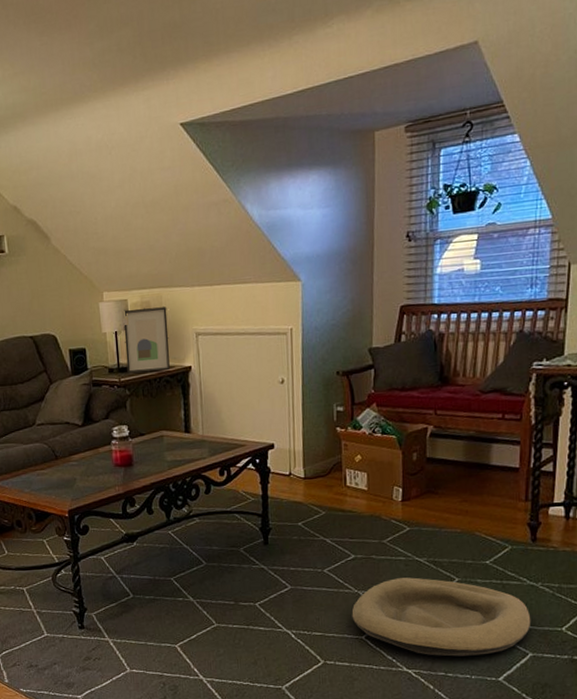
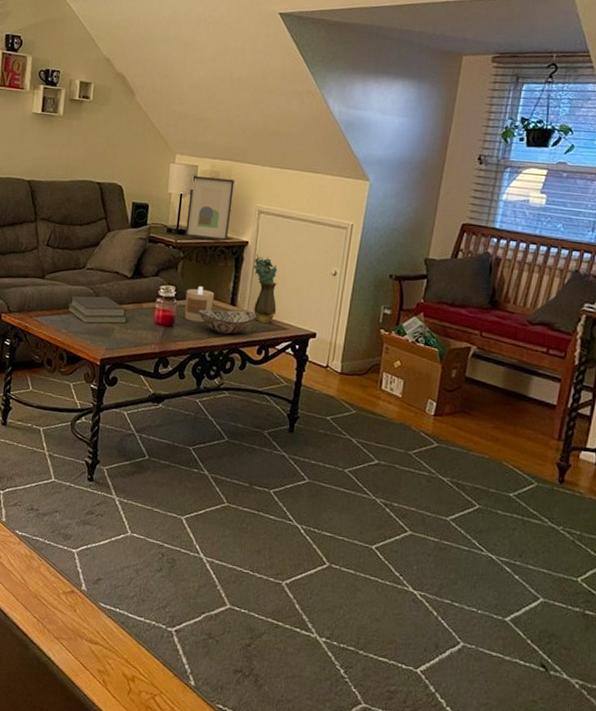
book: none [26,449,87,479] -> present [67,296,128,324]
candle: none [139,420,168,457] -> present [184,286,215,323]
decorative bowl: none [154,435,213,463] -> present [198,309,257,335]
vase: none [200,377,232,445] -> present [253,254,278,324]
dog bed: present [351,577,531,657] -> none [365,492,547,591]

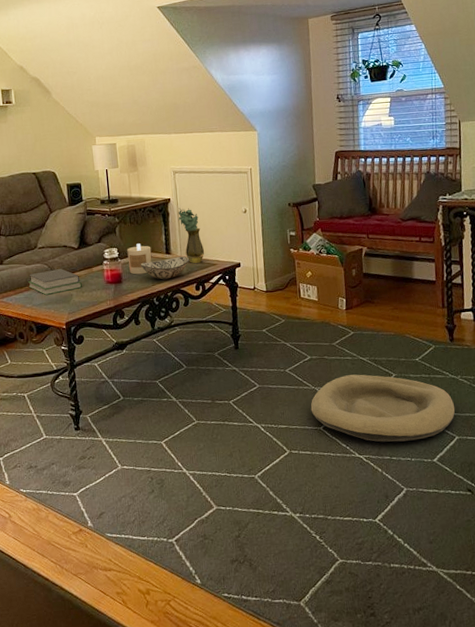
picture frame: present [185,175,236,242] -> none [112,149,152,204]
dog bed: none [365,492,547,591] -> present [310,374,455,442]

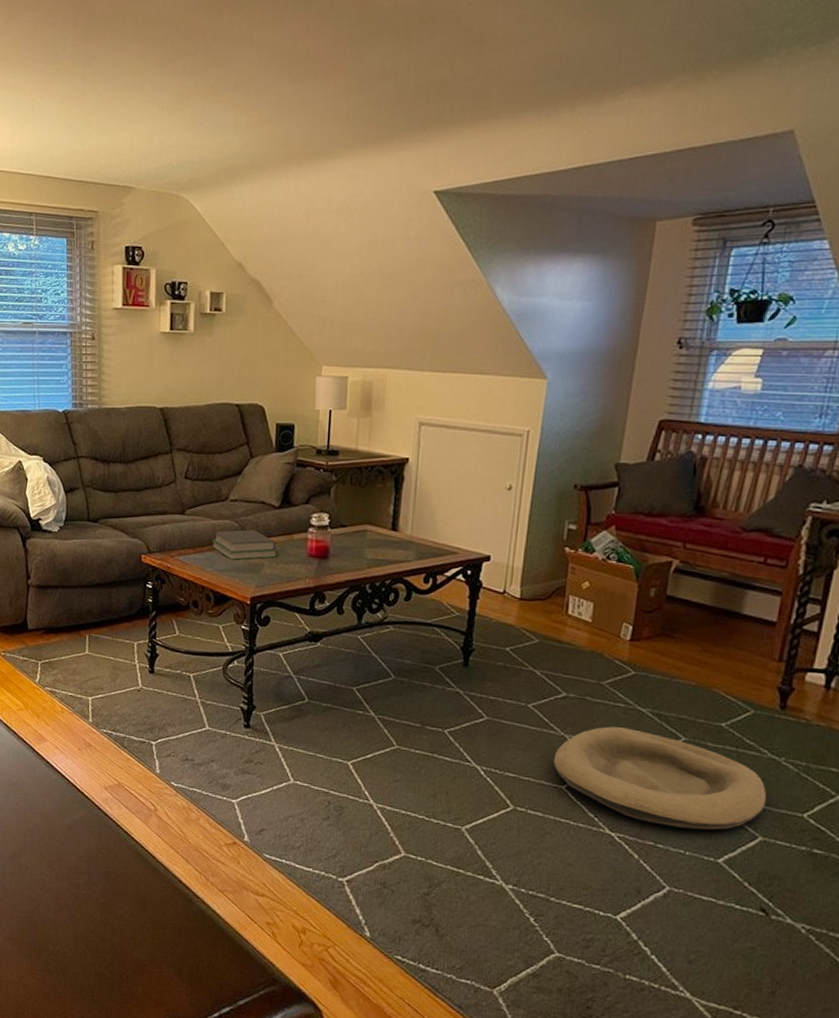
candle: present [127,243,152,275] -> none [340,512,373,552]
decorative bowl: present [140,256,190,280] -> none [355,536,422,563]
vase: present [178,208,205,264] -> none [415,472,445,549]

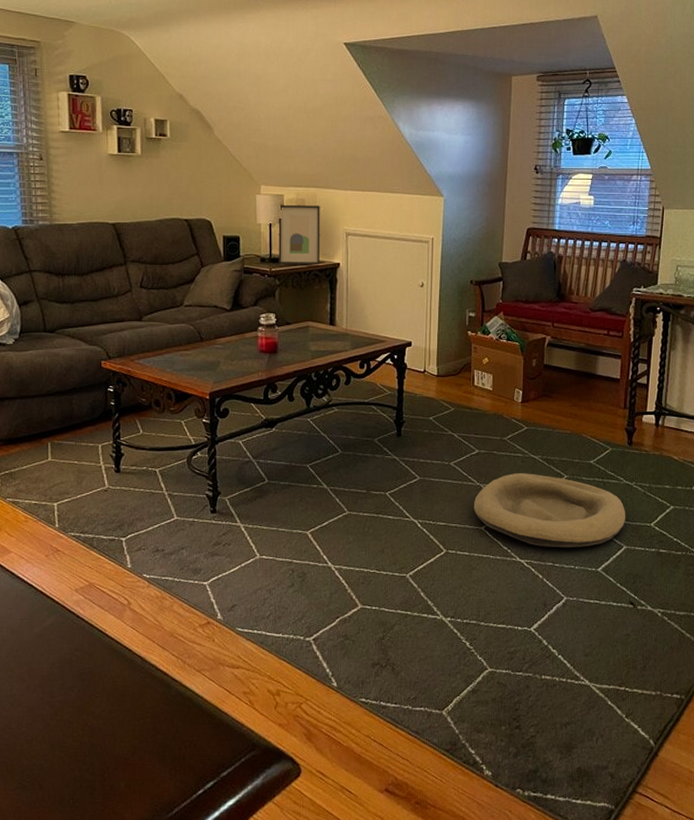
book: present [212,529,278,560] -> none [170,332,232,360]
picture frame: none [337,388,392,460] -> present [278,204,321,265]

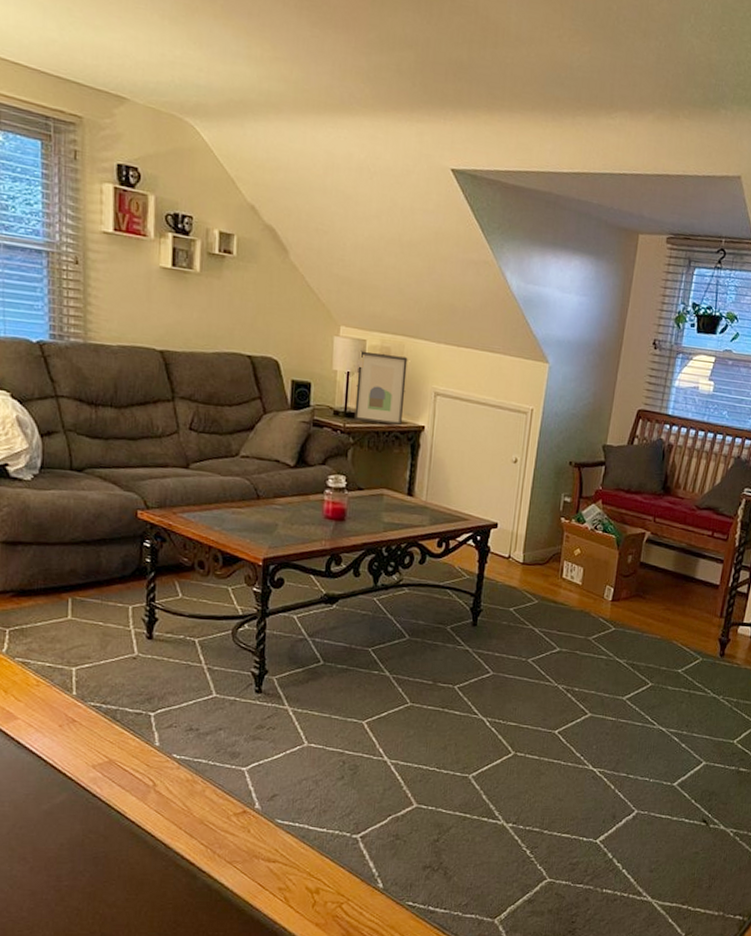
dog bed: present [473,473,626,548] -> none [548,676,709,760]

